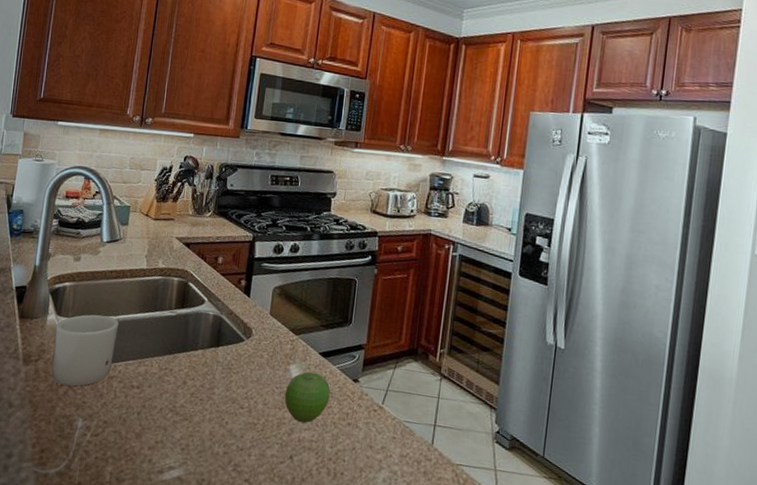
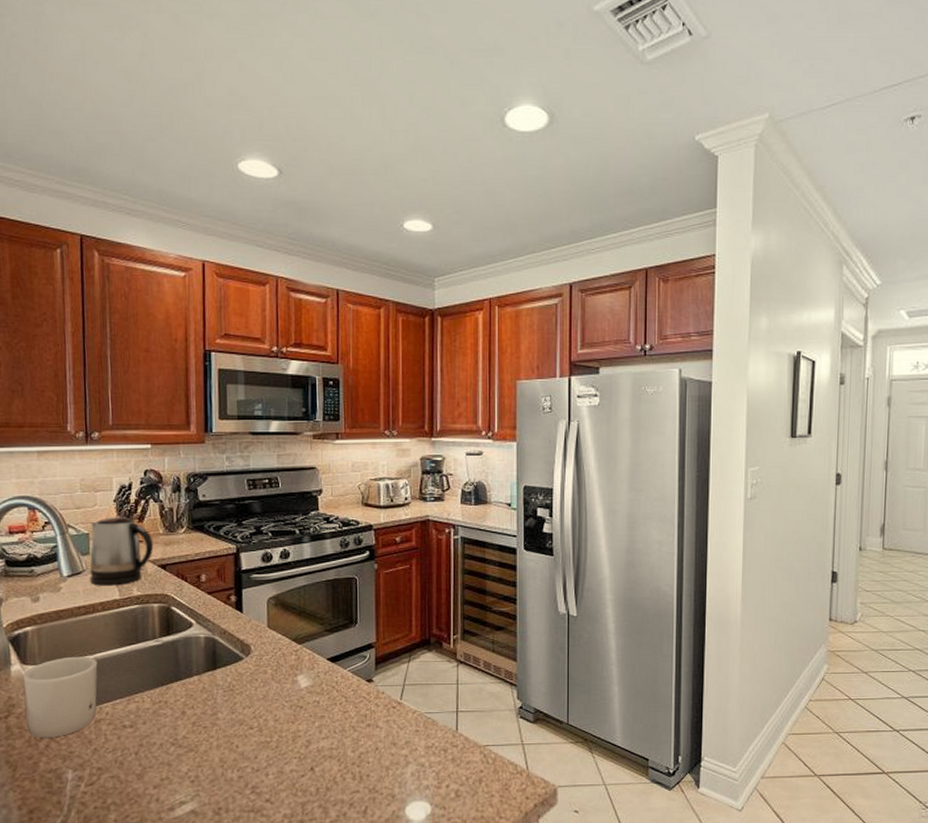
kettle: none [124,194,183,256] -> present [89,517,154,585]
fruit: present [284,371,330,423] -> none [296,679,345,732]

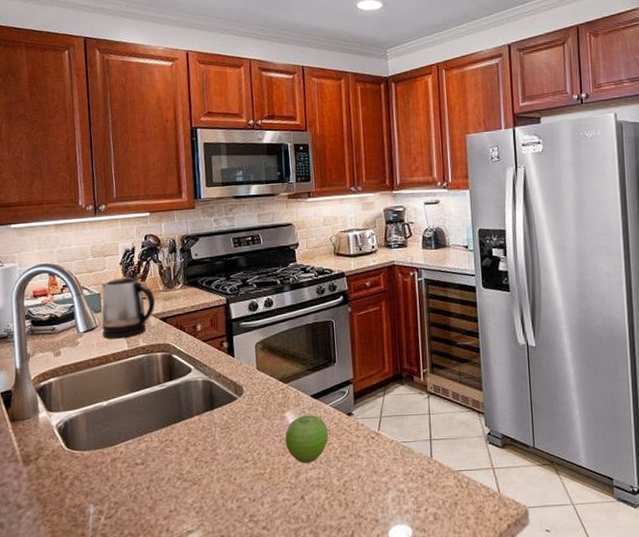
mug: present [23,656,98,738] -> none [49,402,113,477]
fruit: none [296,679,345,732] -> present [285,414,329,463]

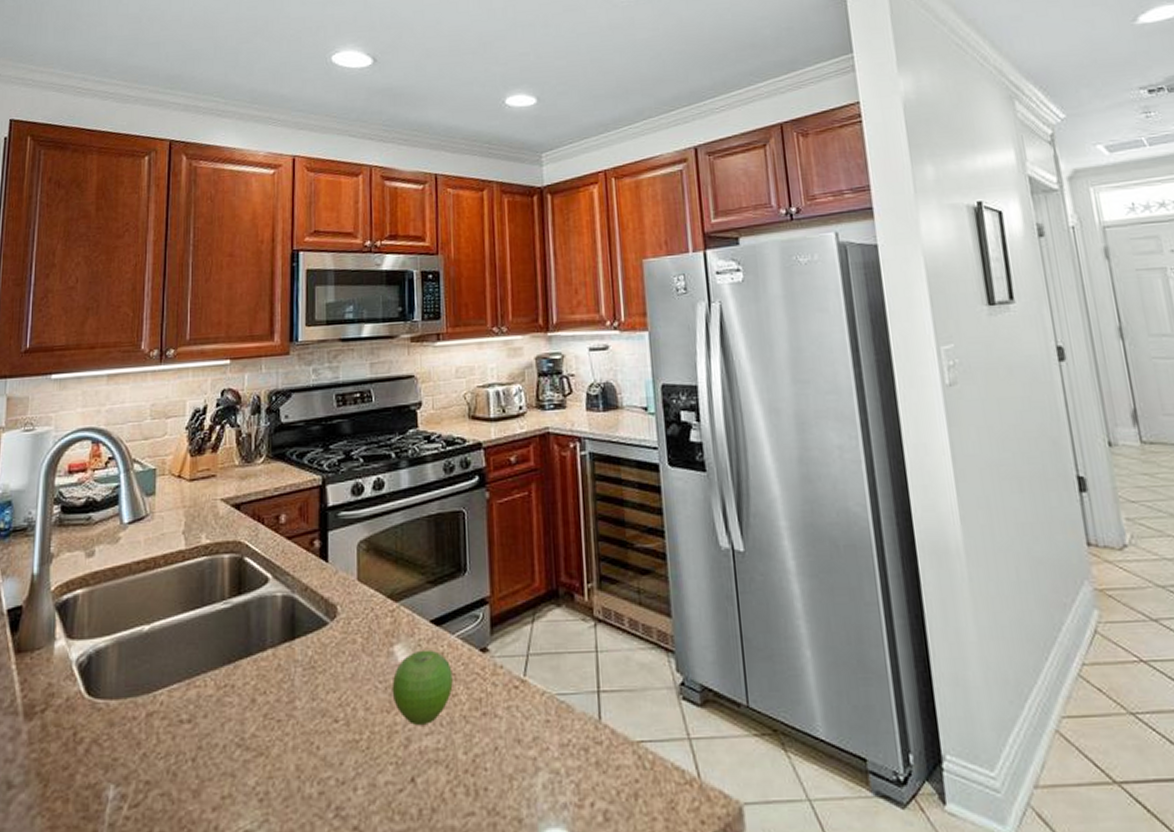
kettle: present [101,277,156,338] -> none [153,447,228,532]

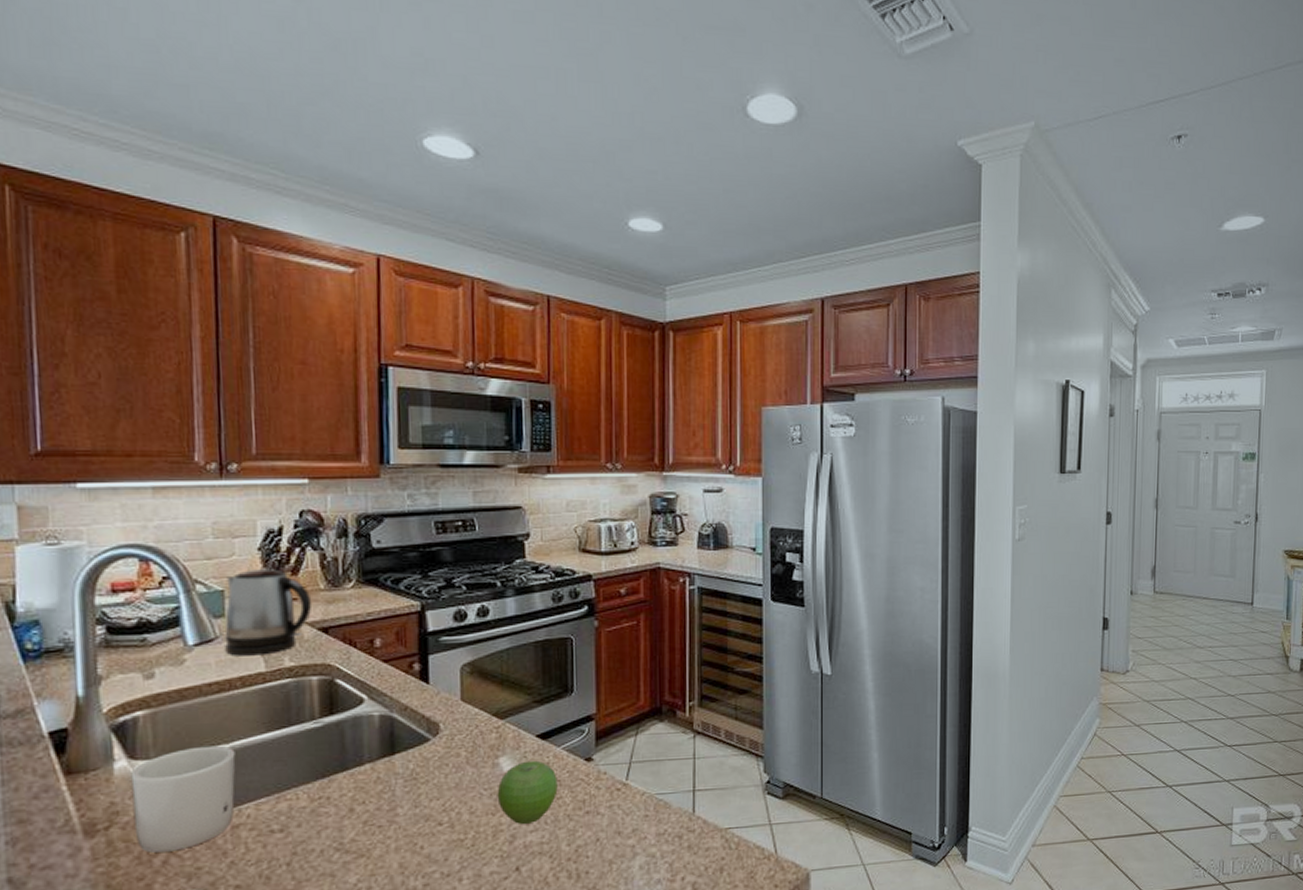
mug: none [65,626,155,739] -> present [131,745,236,853]
kettle: none [153,447,228,532] -> present [224,569,312,655]

